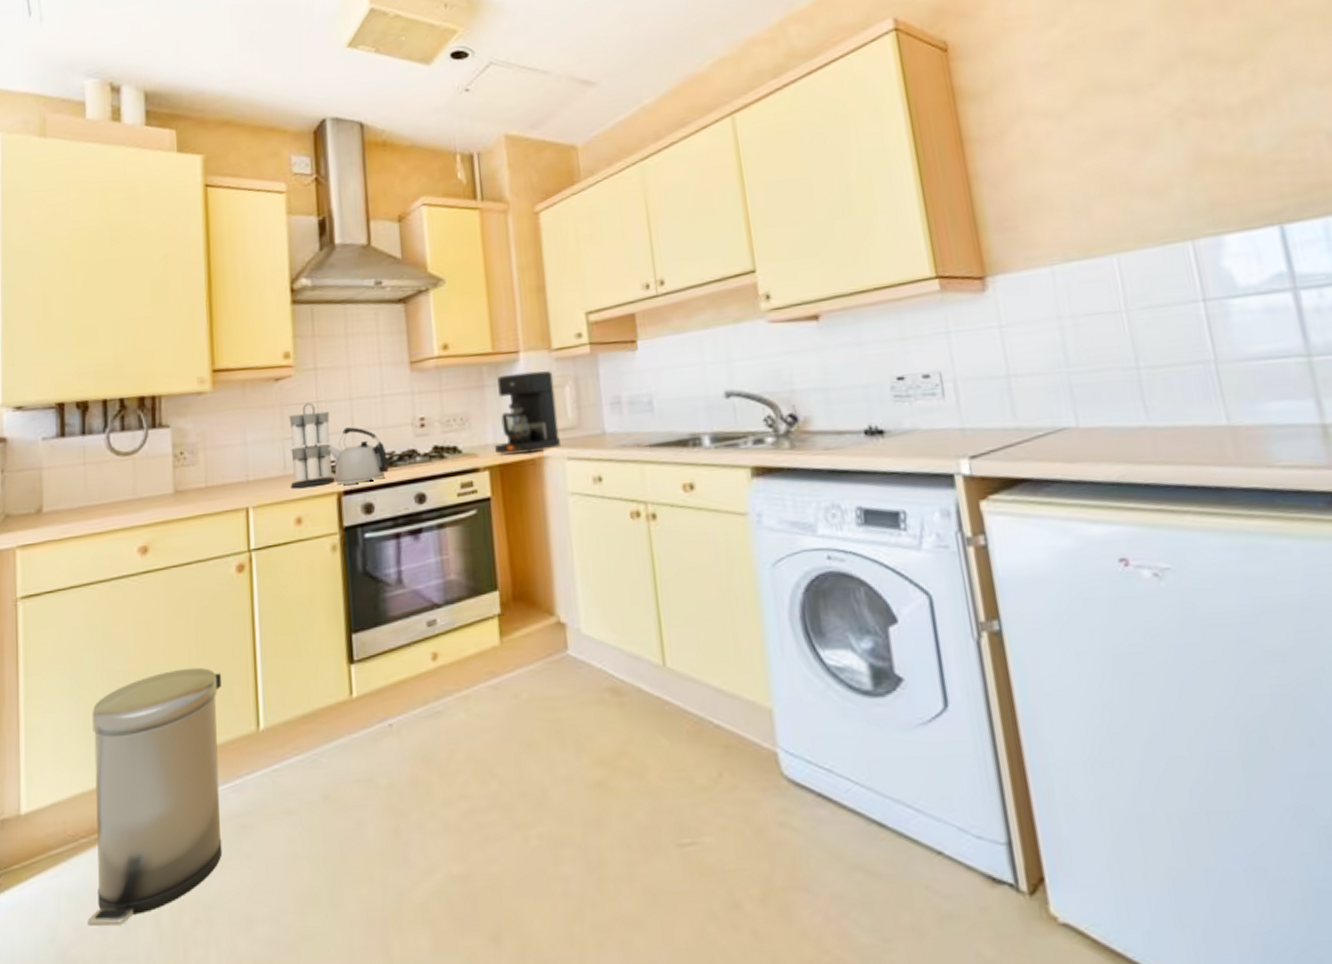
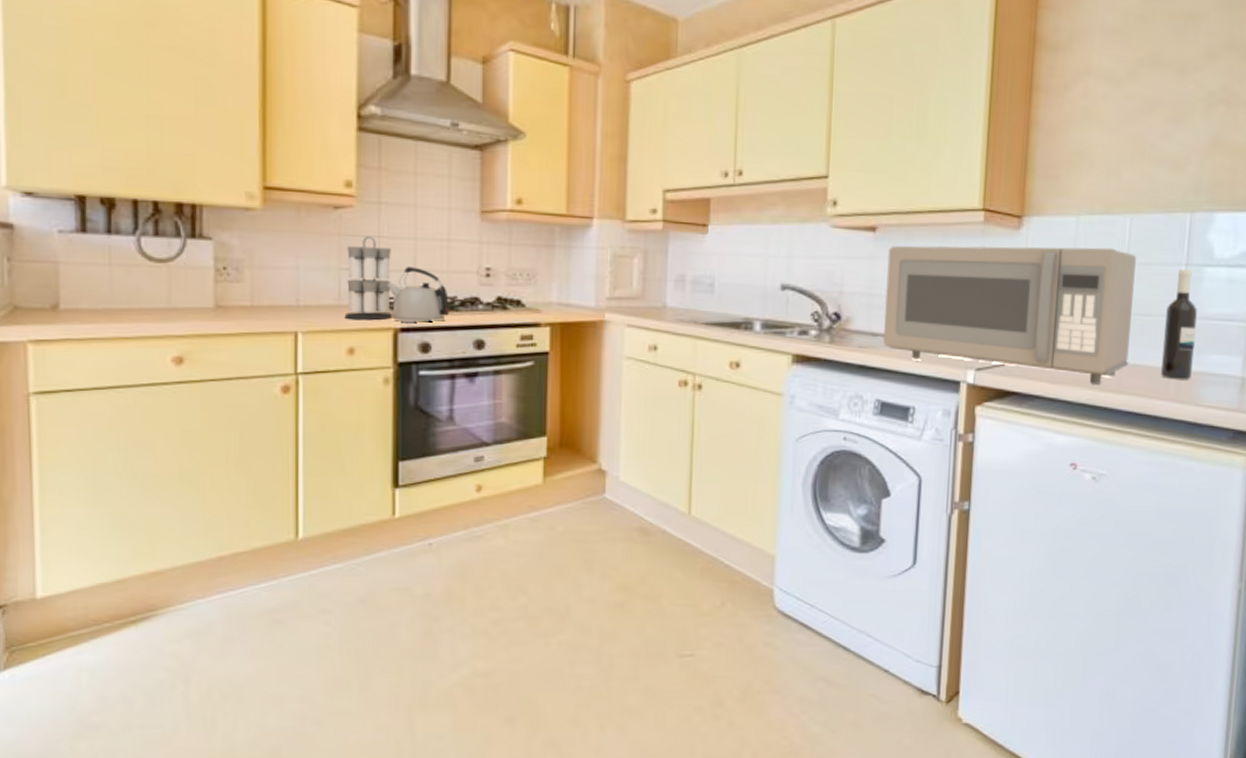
pedal bin: present [88,667,223,926] -> none [111,477,261,698]
coffee maker: present [494,370,560,455] -> none [557,238,624,315]
microwave: none [837,295,1163,458] -> present [882,245,1136,384]
wine bottle: none [1192,305,1252,439] -> present [1160,269,1198,380]

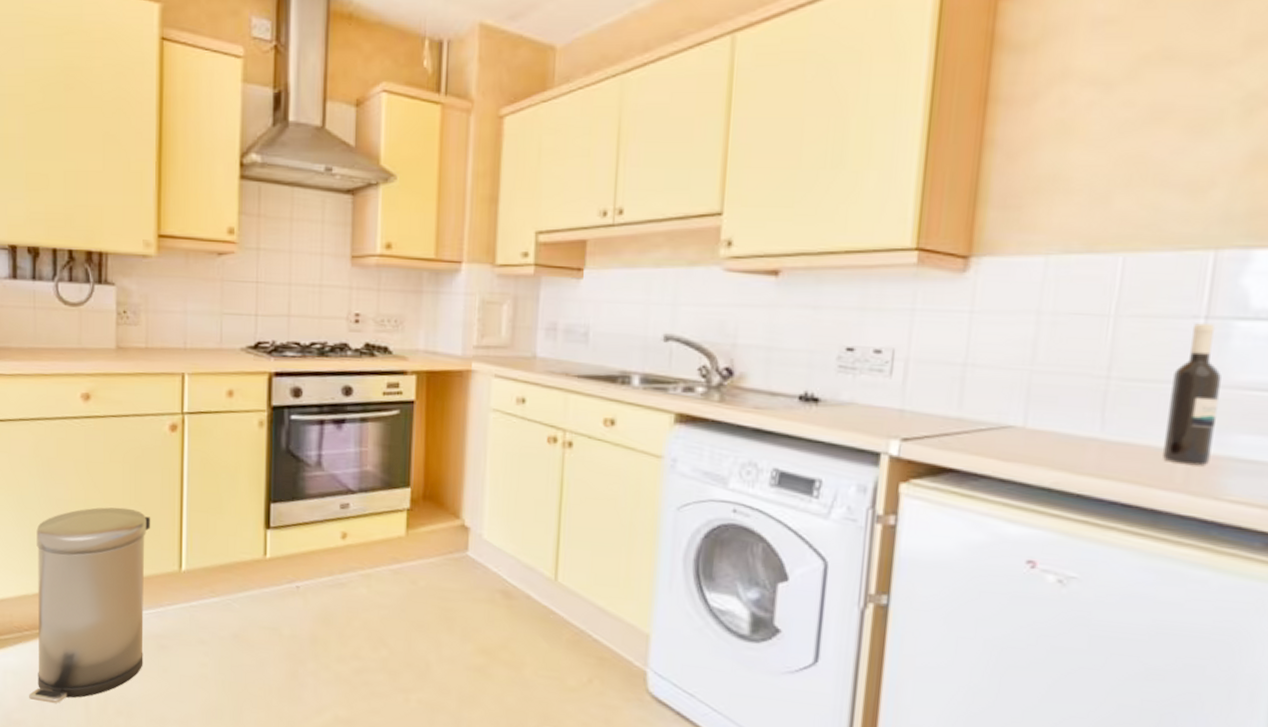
pedal bin: none [111,477,261,698] -> present [29,507,151,703]
spice rack: present [344,235,394,321] -> none [225,281,269,364]
kettle: present [386,267,450,324] -> none [263,312,321,368]
microwave: present [882,245,1136,384] -> none [783,292,1131,465]

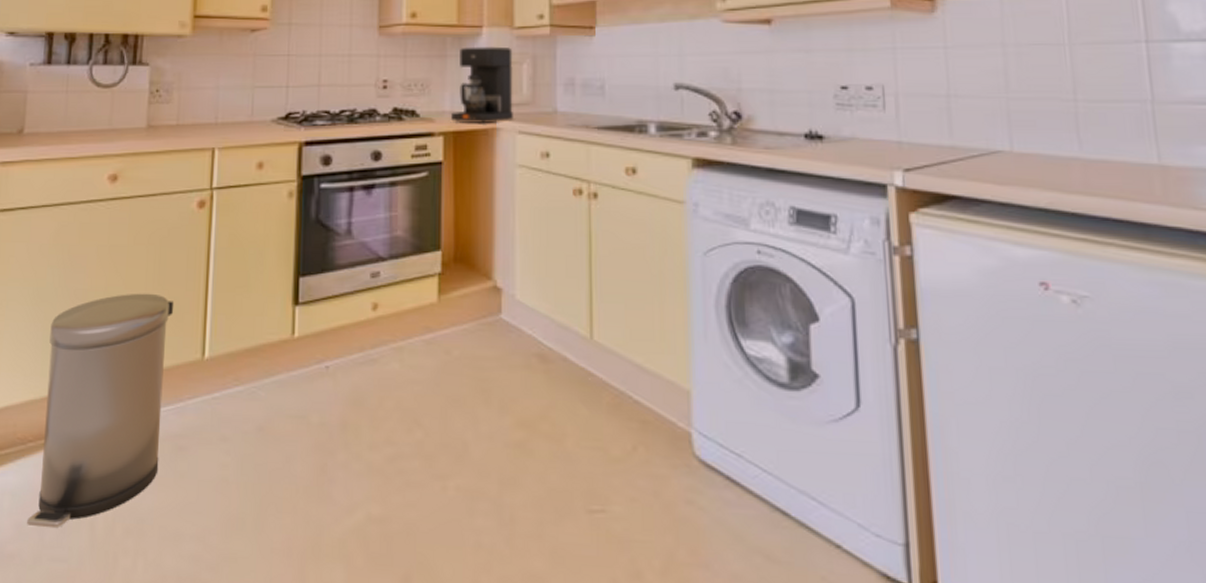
coffee maker: none [424,283,493,365] -> present [450,46,513,123]
wine bottle: present [1161,323,1223,467] -> none [1130,47,1181,178]

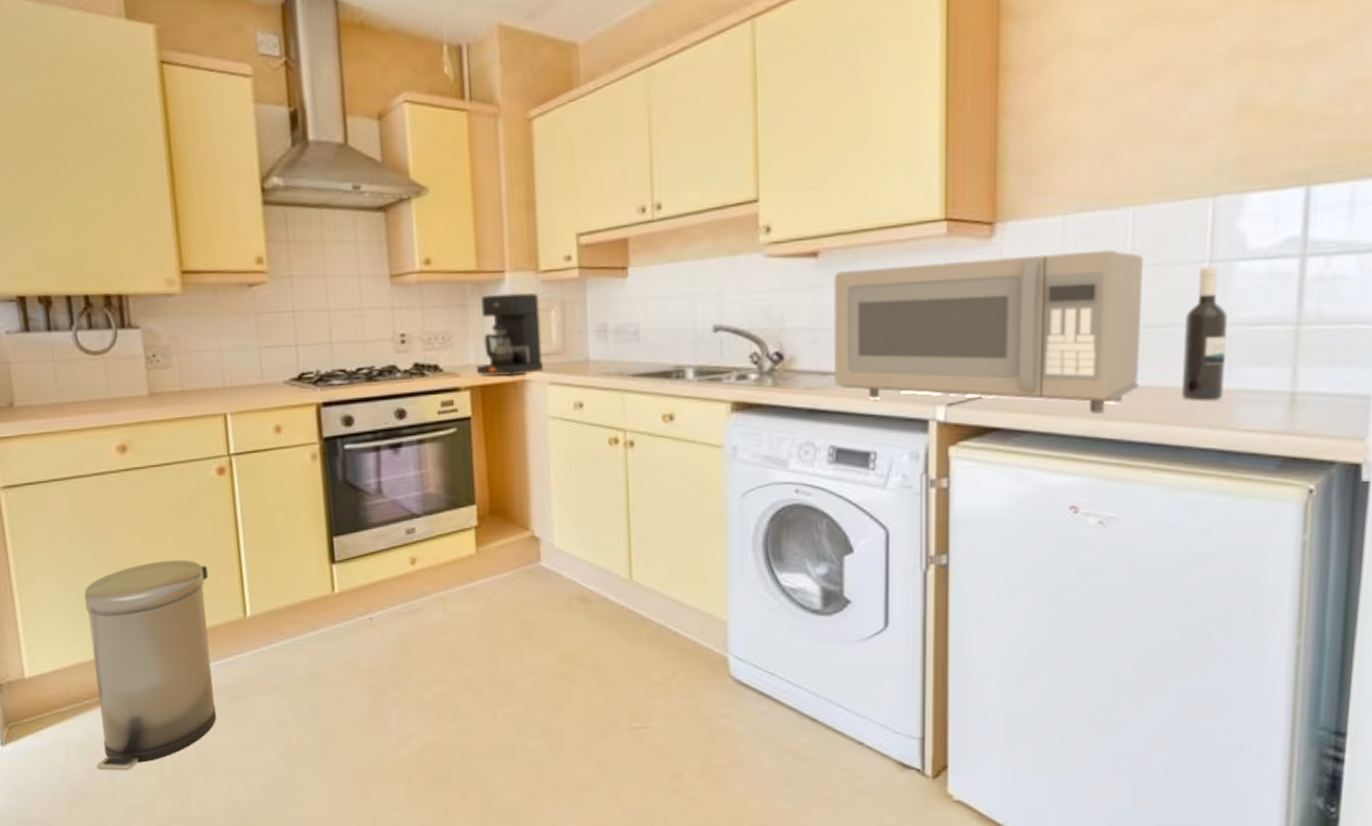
microwave: none [787,27,1095,185] -> present [833,249,1143,413]
wine bottle: none [1130,47,1181,178] -> present [1181,267,1229,401]

